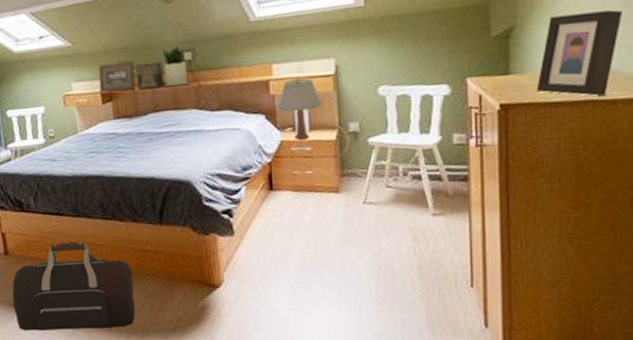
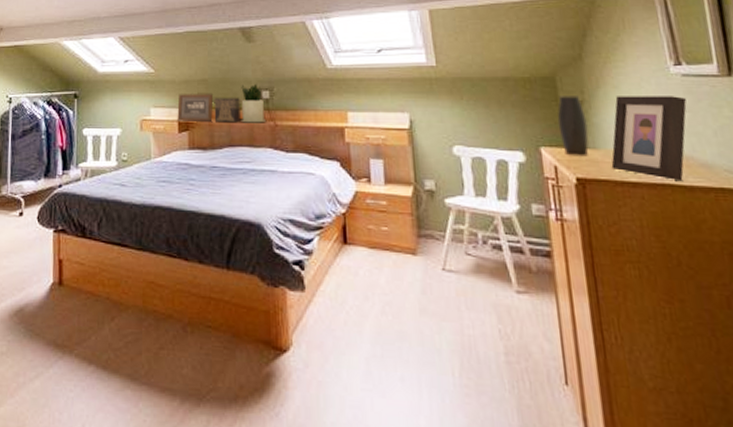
duffel bag: present [12,242,136,331] -> none [58,278,193,390]
table lamp: present [277,79,323,140] -> none [352,130,398,192]
vase: none [486,21,517,84] -> present [557,96,589,157]

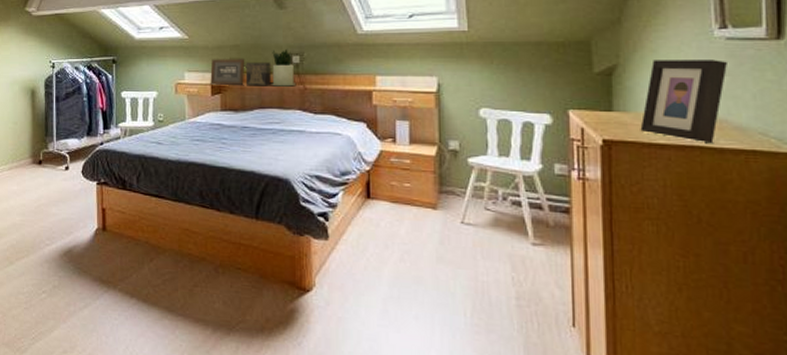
vase: present [557,96,589,157] -> none [589,60,620,119]

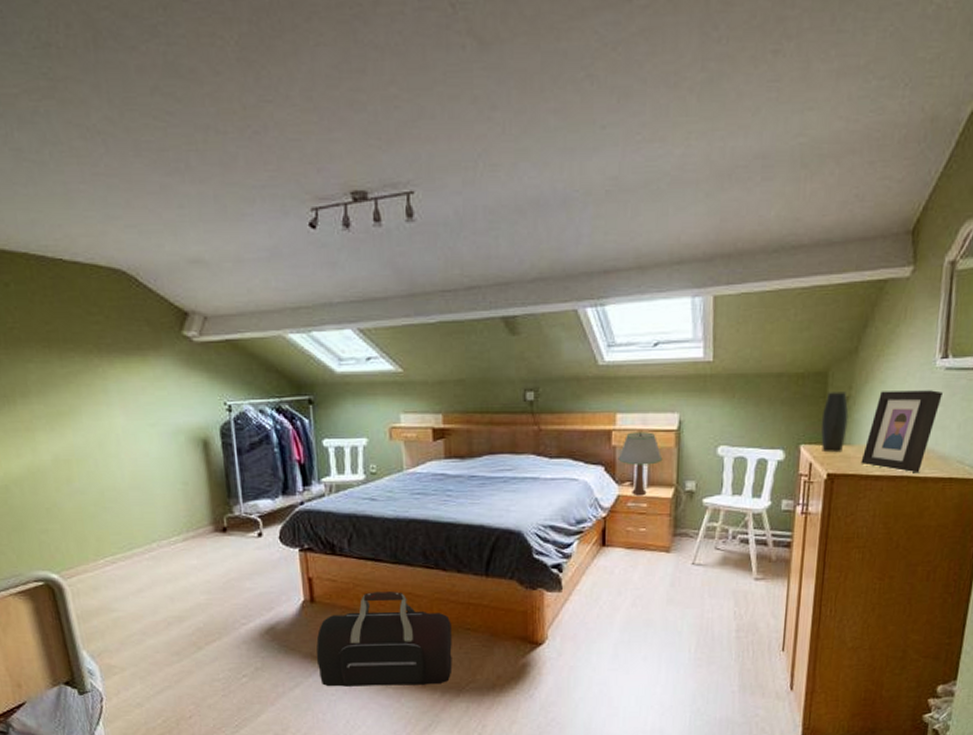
duffel bag: none [104,225,224,321] -> present [316,592,453,687]
picture frame: present [210,59,244,85] -> none [431,396,471,428]
decorative box: present [245,63,271,86] -> none [472,400,502,429]
planter: present [271,50,297,87] -> none [502,384,531,428]
table lamp: none [379,93,424,151] -> present [618,432,663,495]
vase: none [589,60,620,119] -> present [820,392,849,453]

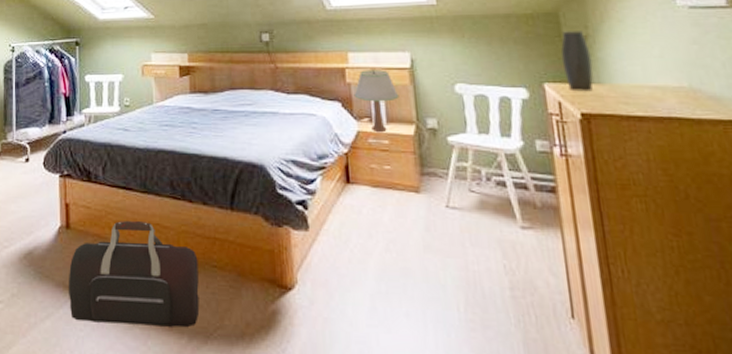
picture frame: present [860,390,943,474] -> none [616,28,694,115]

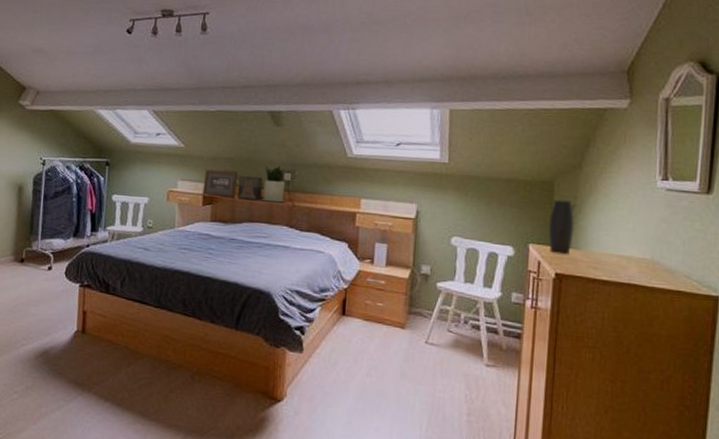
duffel bag: present [68,221,200,328] -> none [79,330,201,427]
picture frame: none [178,38,213,66] -> present [202,169,237,197]
decorative box: none [214,41,241,66] -> present [238,176,263,201]
planter: none [241,27,267,66] -> present [261,165,286,203]
table lamp: present [354,70,399,131] -> none [360,216,401,273]

